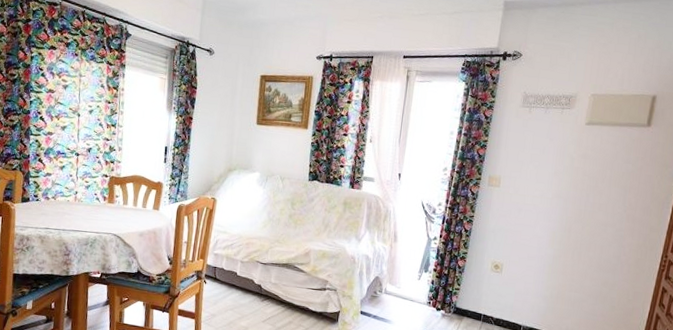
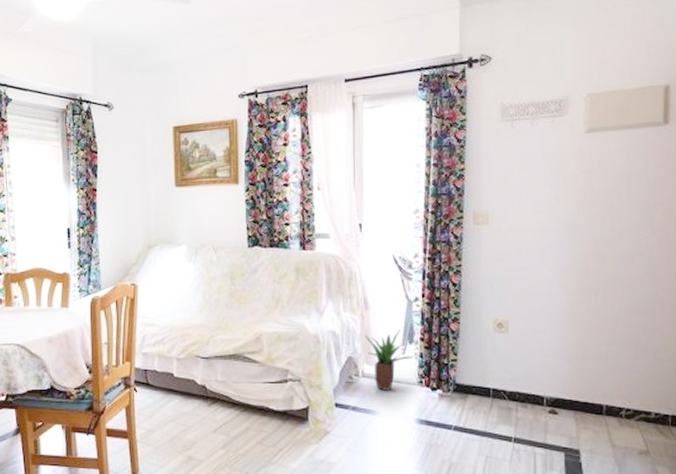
potted plant: none [391,260,426,307] -> present [364,329,413,391]

